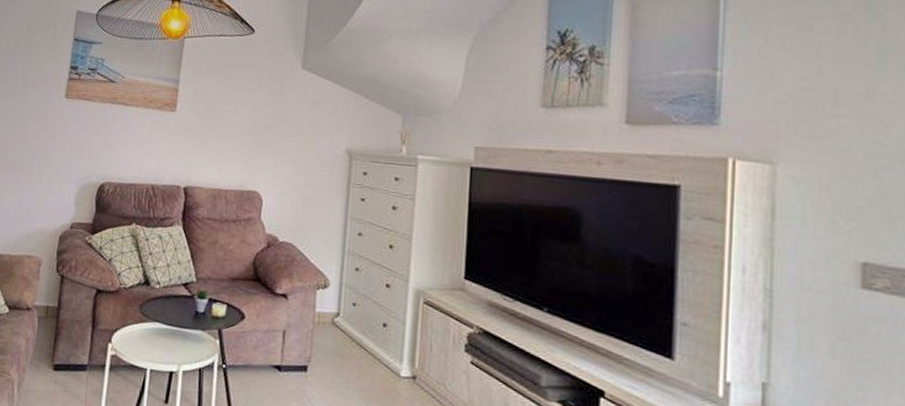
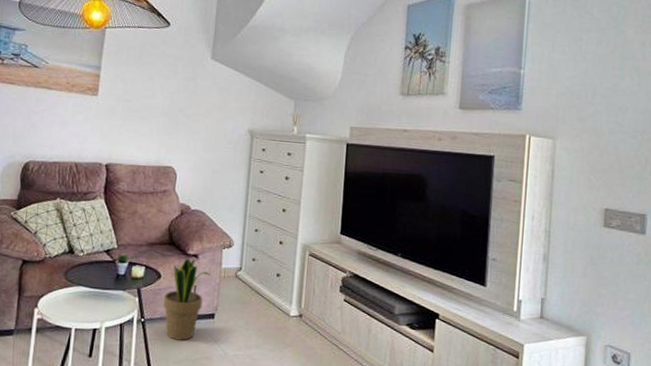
potted plant: none [247,296,301,395] -> present [163,257,210,341]

